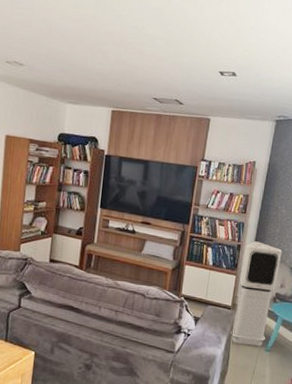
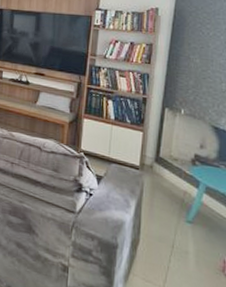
air purifier: present [230,241,282,346] -> none [140,94,199,216]

